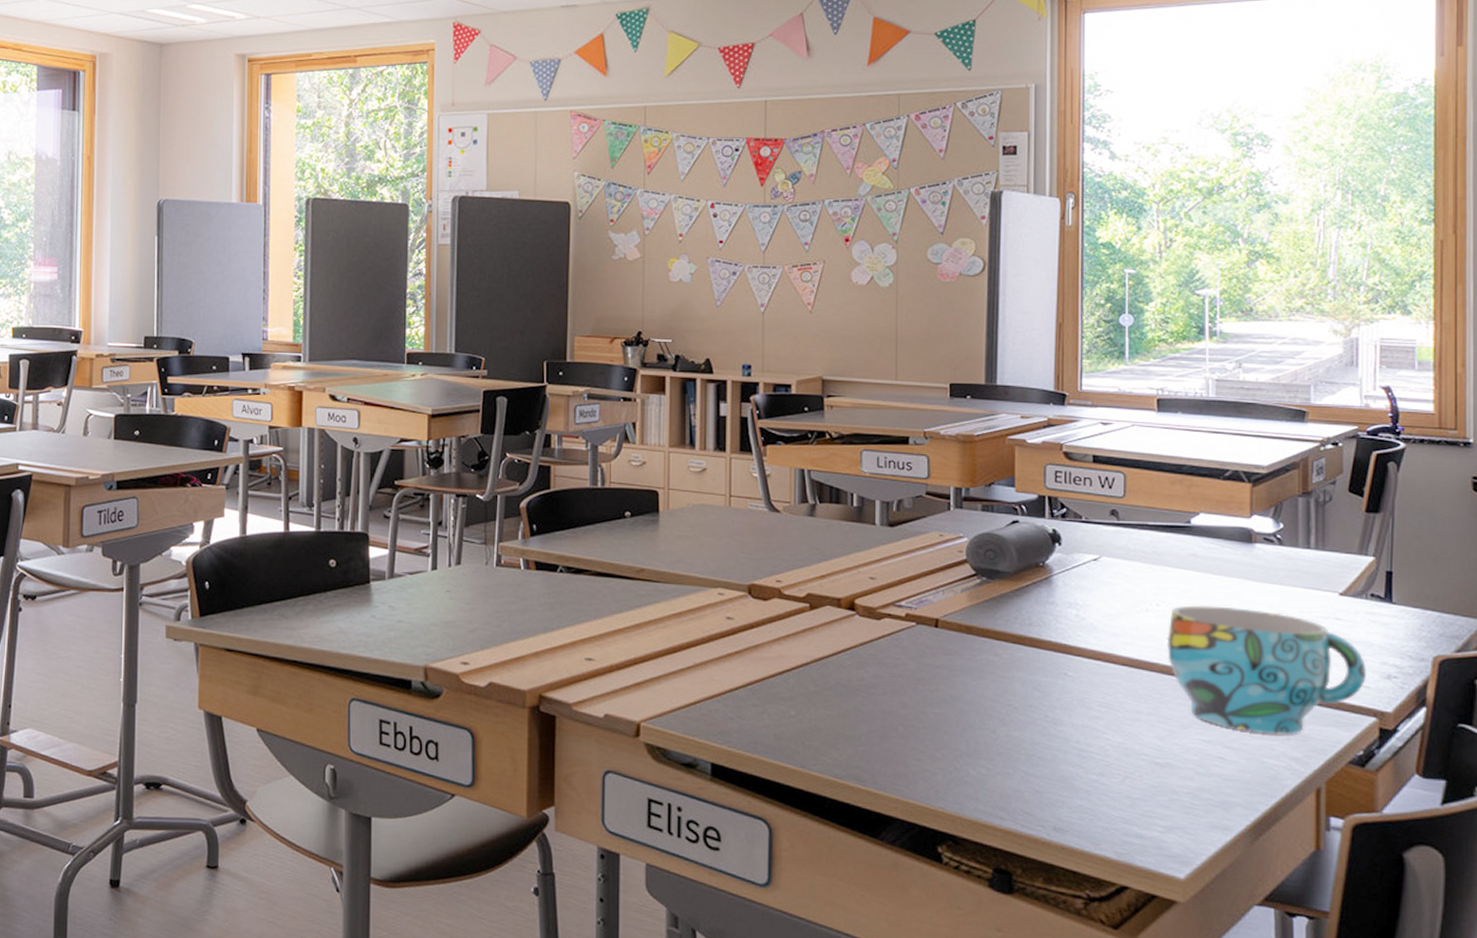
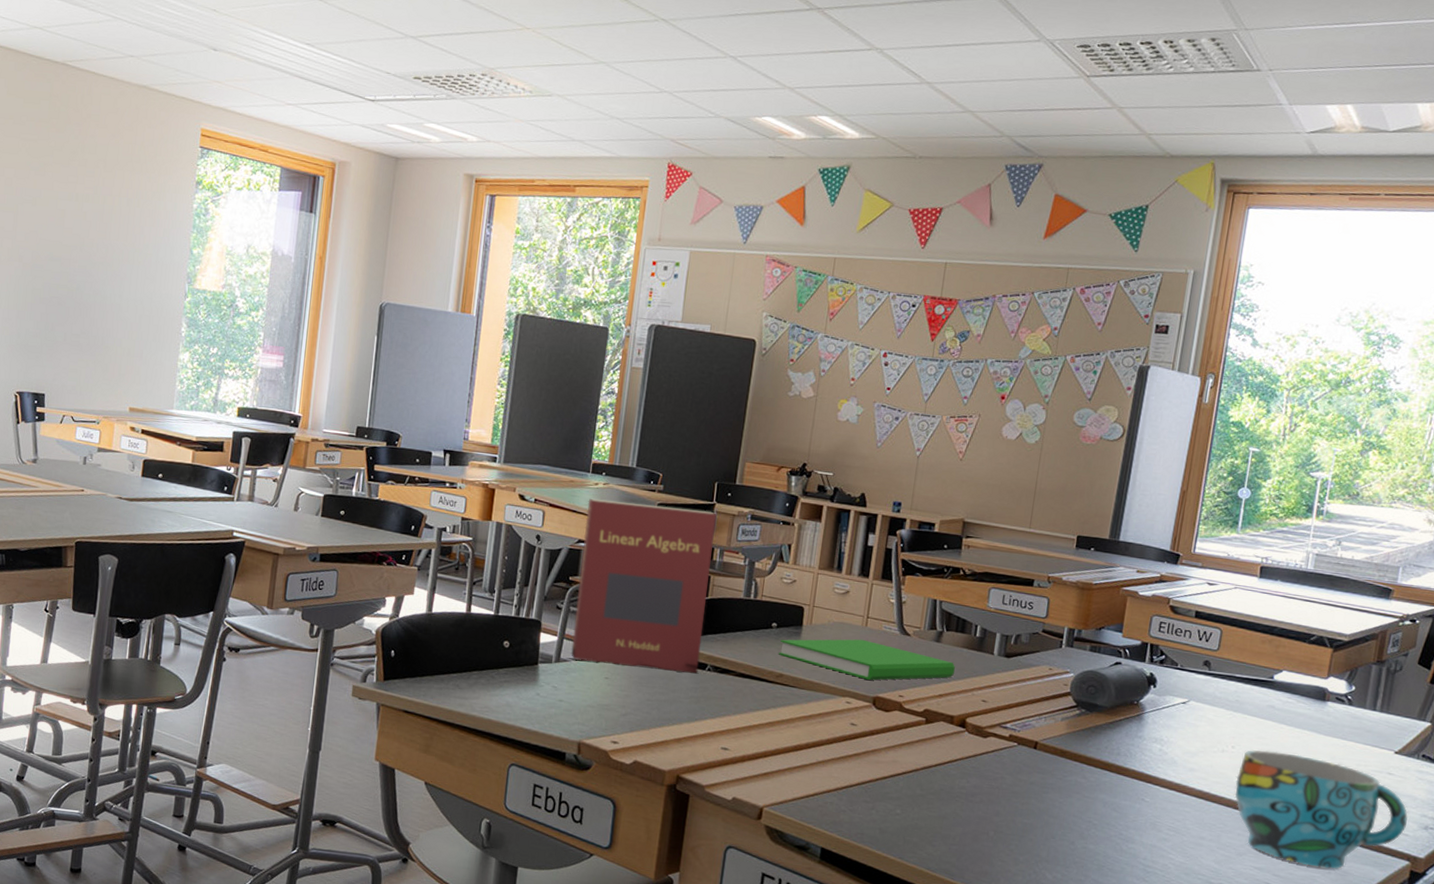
book: none [405,391,550,577] -> present [571,498,717,674]
book: none [635,521,834,566] -> present [778,639,955,681]

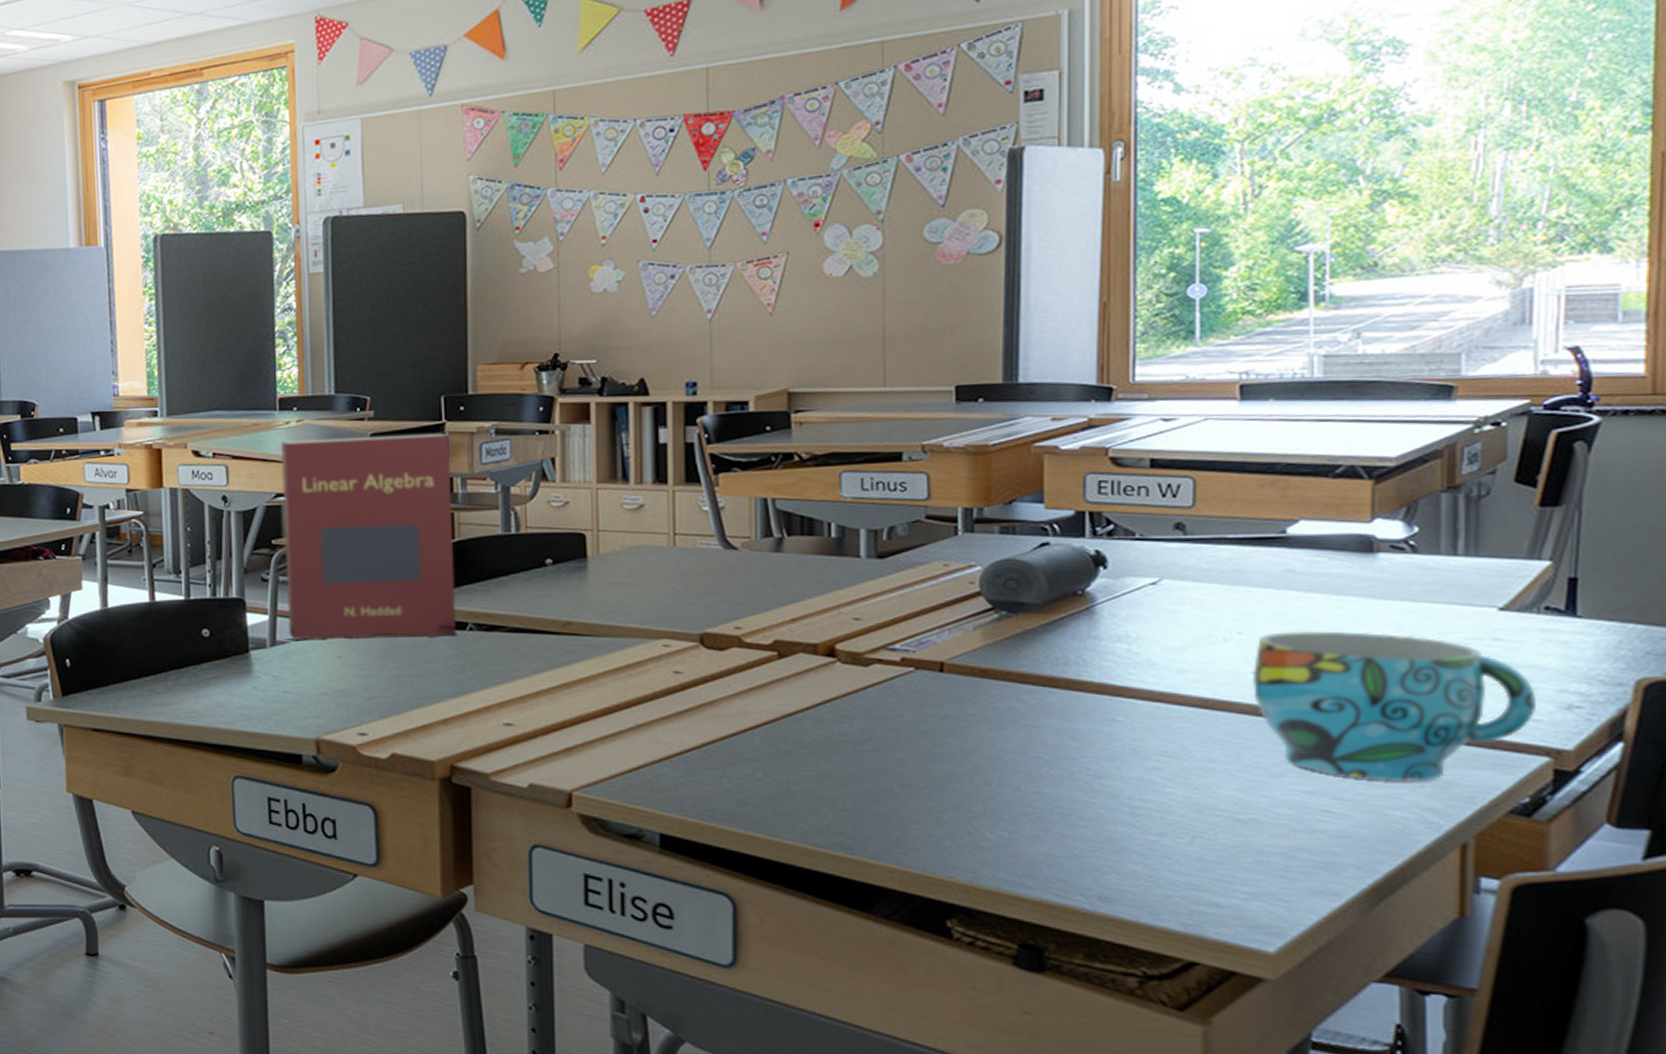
book: present [778,639,955,681] -> none [559,563,808,613]

